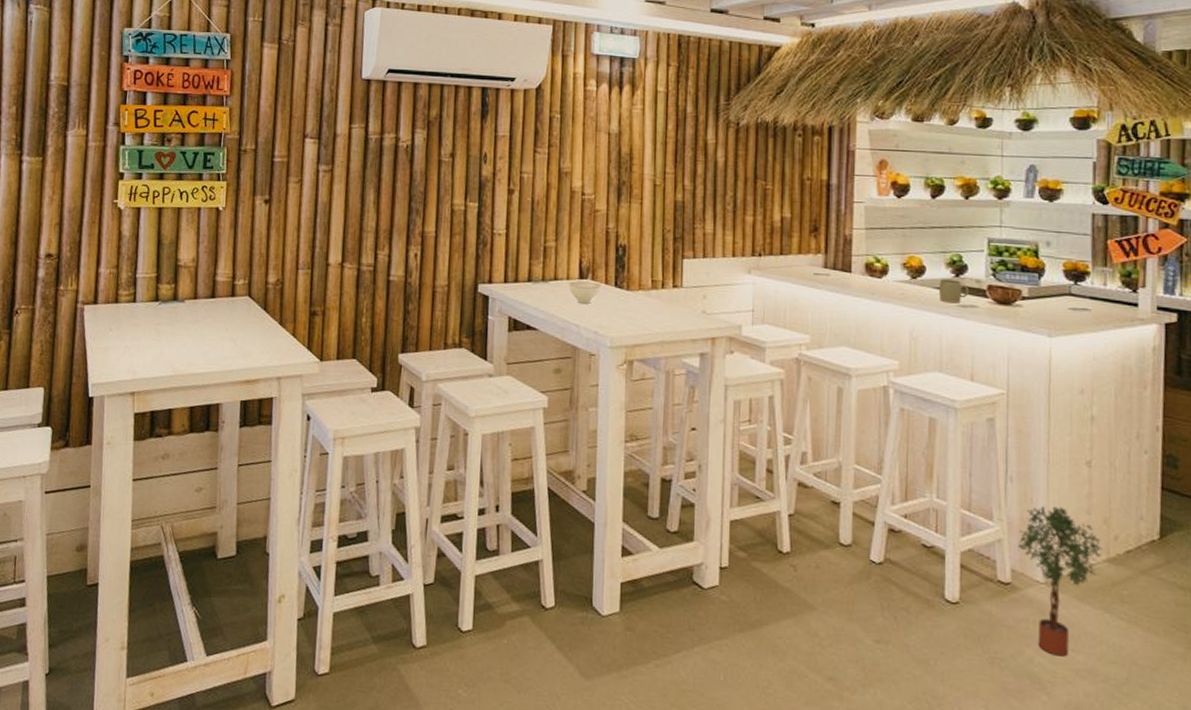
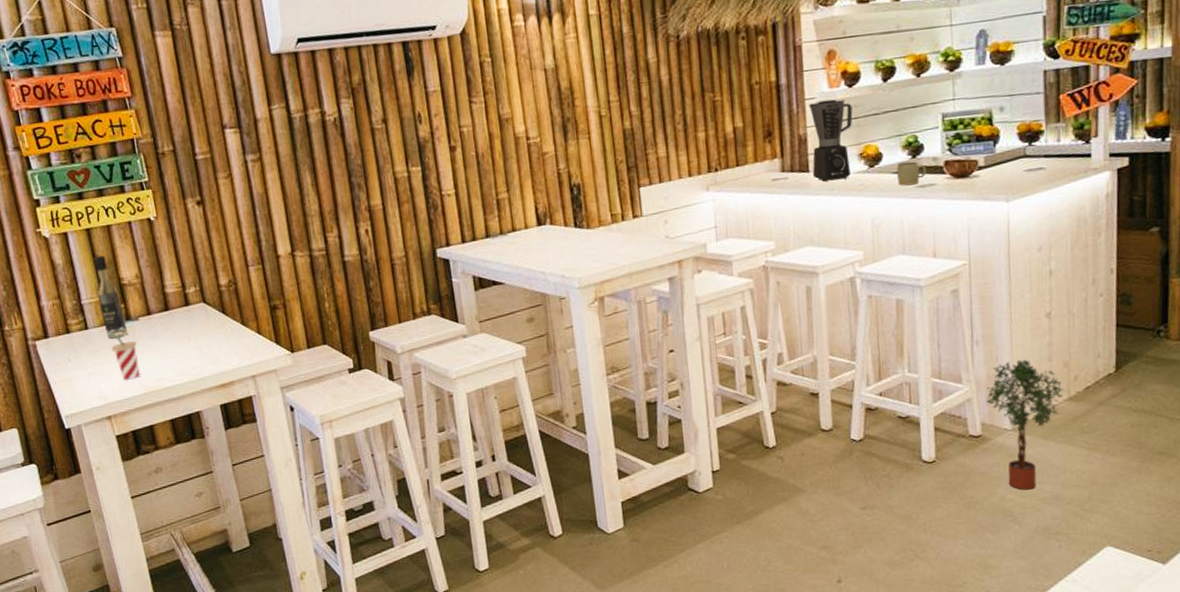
bottle: none [151,234,173,316] -> present [93,255,128,339]
beverage cup: none [152,308,177,360] -> present [107,331,141,381]
bowl: present [568,280,601,304] -> none [527,226,561,250]
blender: none [854,206,899,286] -> present [809,99,853,181]

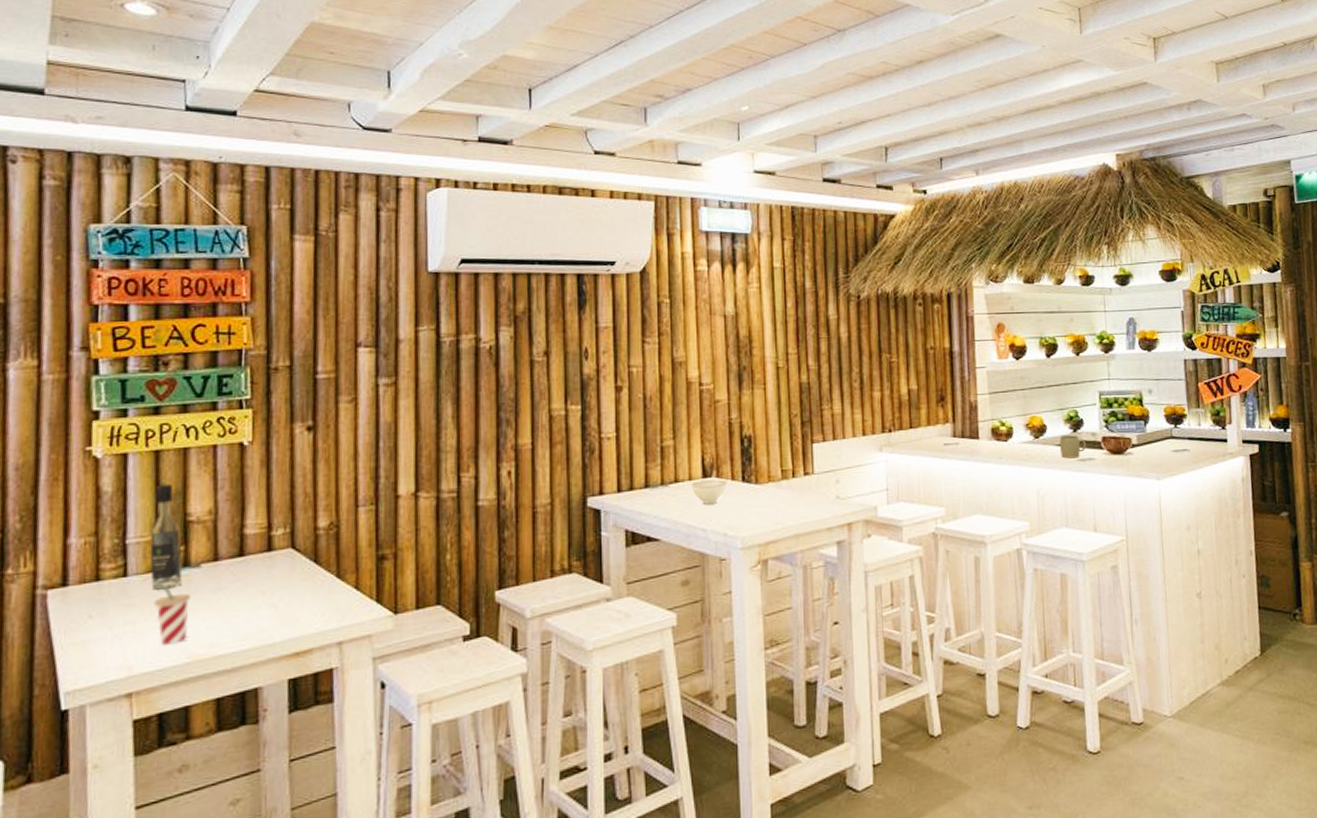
bowl: none [527,226,561,250] -> present [691,479,727,505]
blender: present [809,99,853,181] -> none [980,370,1020,449]
potted tree: present [986,359,1064,490] -> none [1146,640,1216,784]

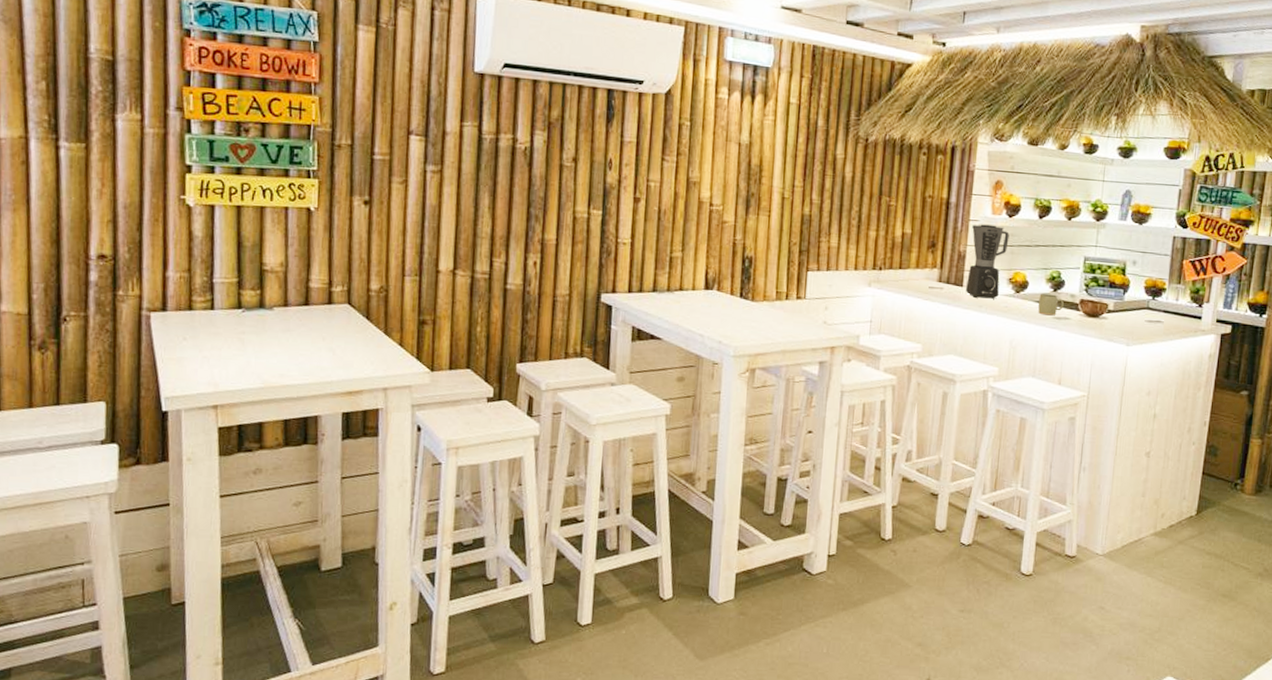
bottle: present [149,484,183,590] -> none [232,235,259,325]
beverage cup: present [153,580,190,646] -> none [235,316,265,371]
bowl: present [691,479,727,505] -> none [694,291,727,314]
blender: none [980,370,1020,449] -> present [965,224,1009,299]

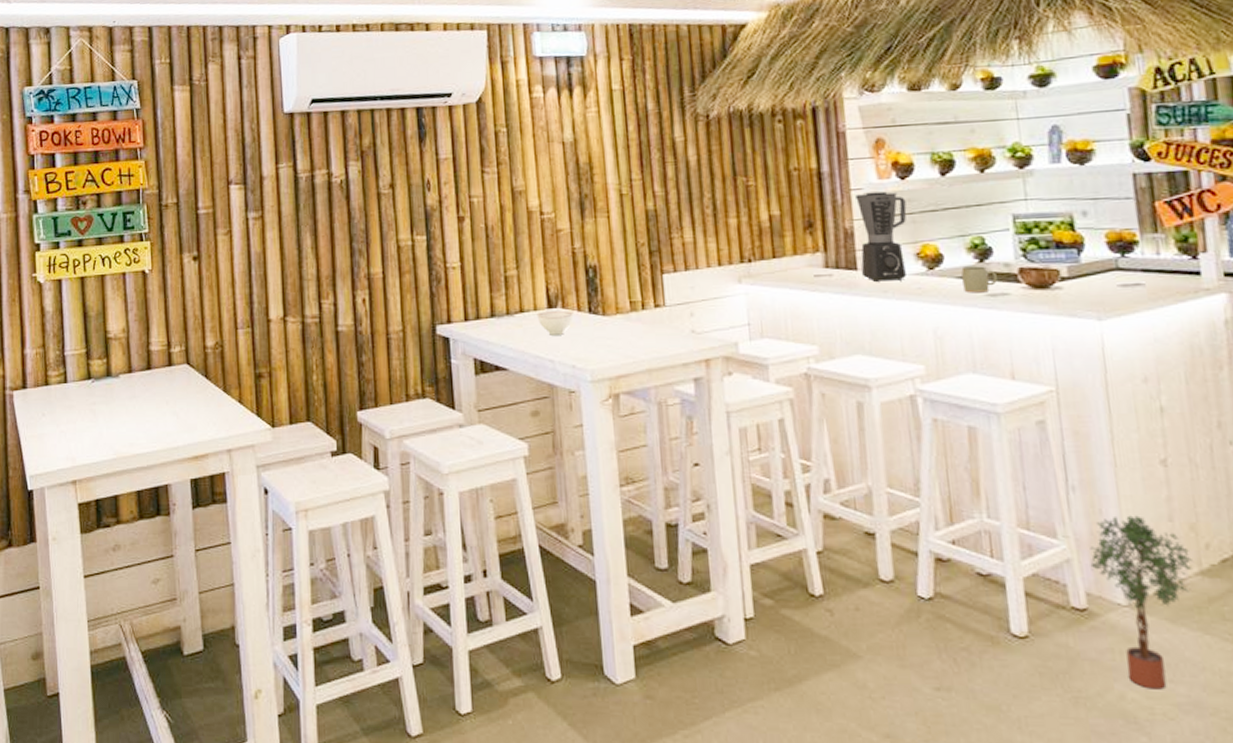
bowl: none [694,291,727,314] -> present [536,310,574,335]
potted tree: none [1084,491,1151,614] -> present [1089,515,1193,690]

